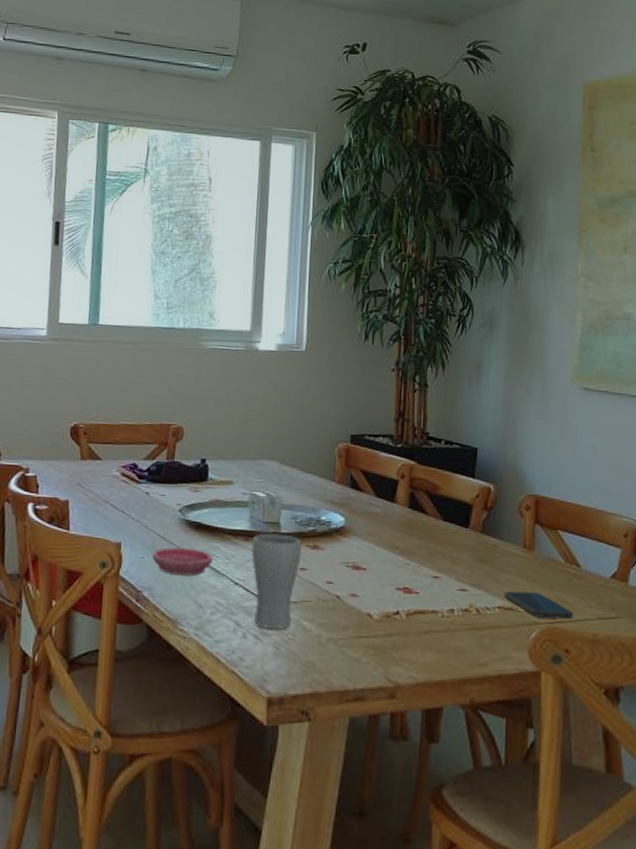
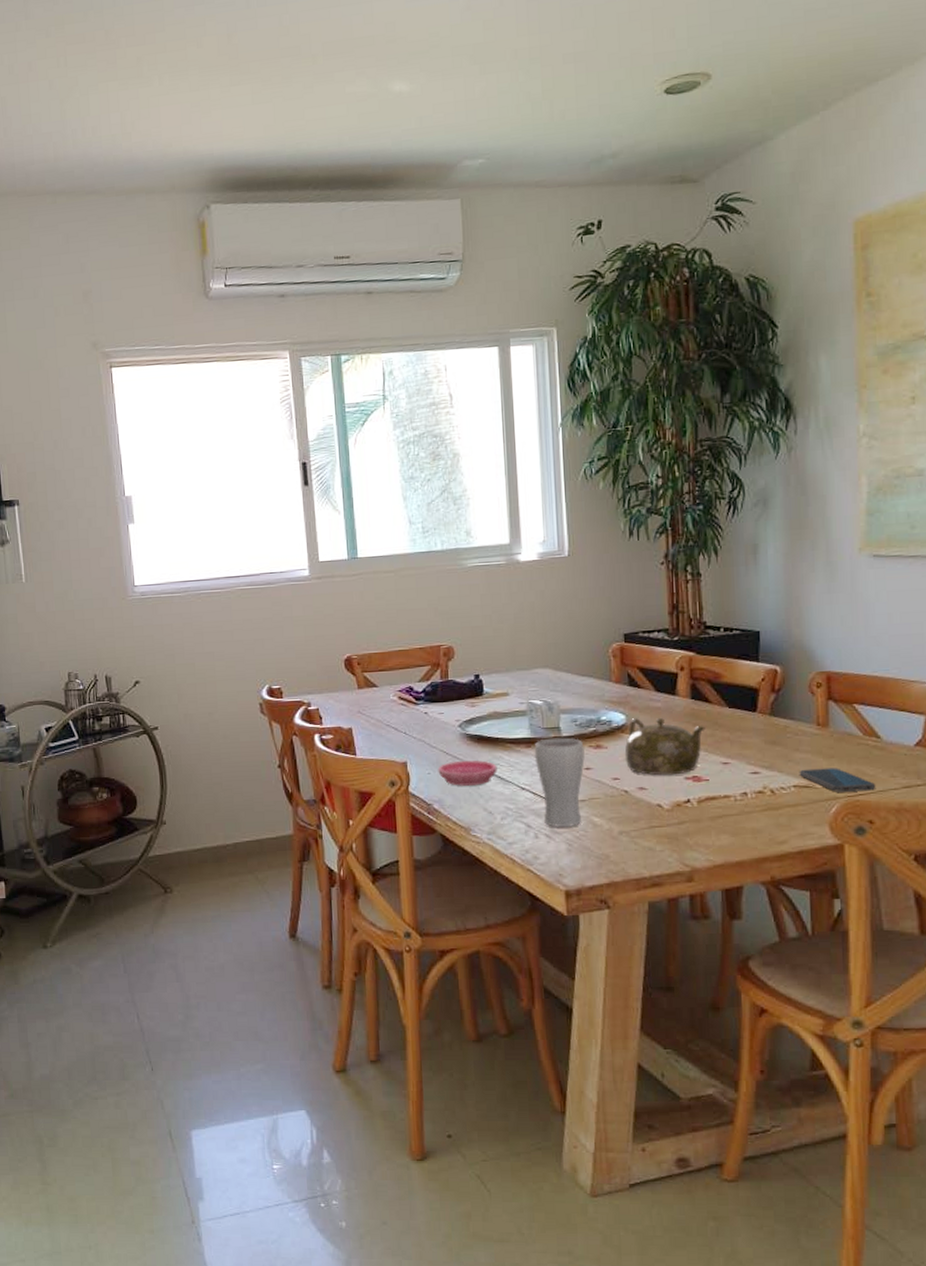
teapot: none [340,521,420,585] -> present [624,717,706,776]

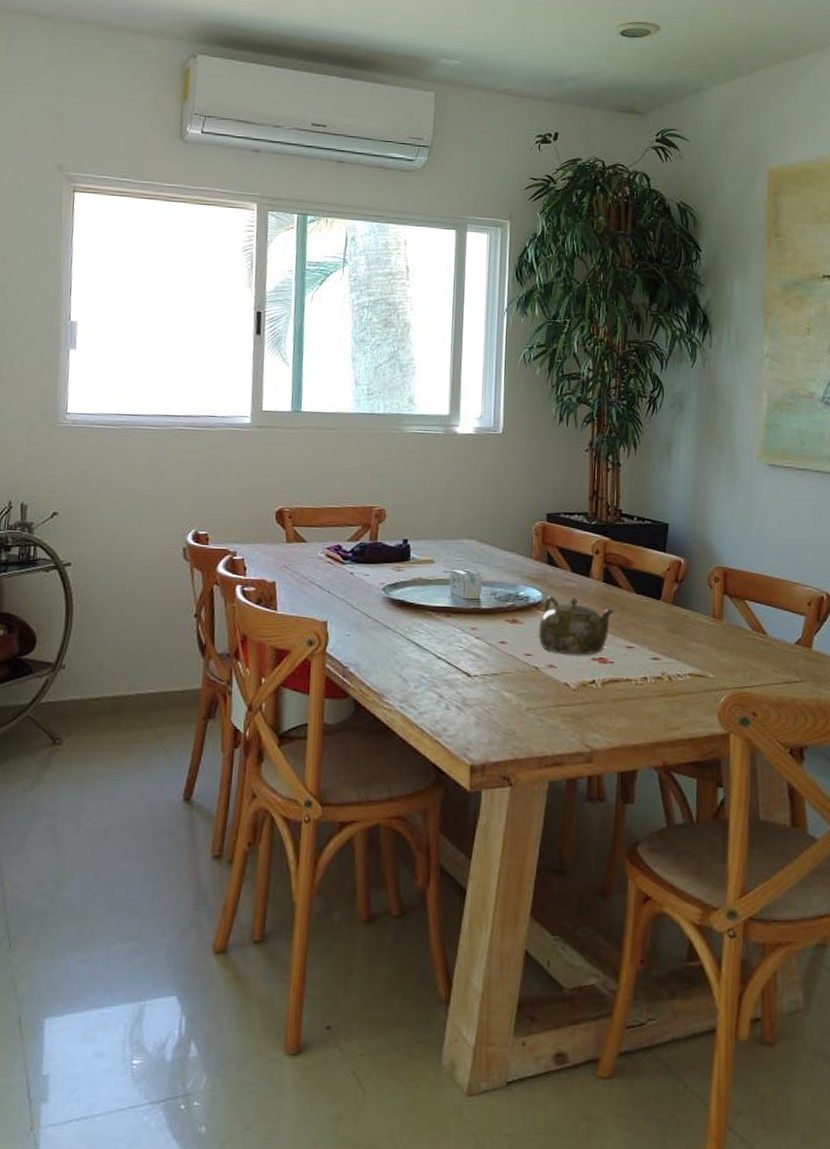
saucer: present [438,760,498,786] -> none [357,624,416,651]
drinking glass: present [534,737,586,827] -> none [453,609,502,700]
smartphone: present [799,768,876,792] -> none [694,658,761,684]

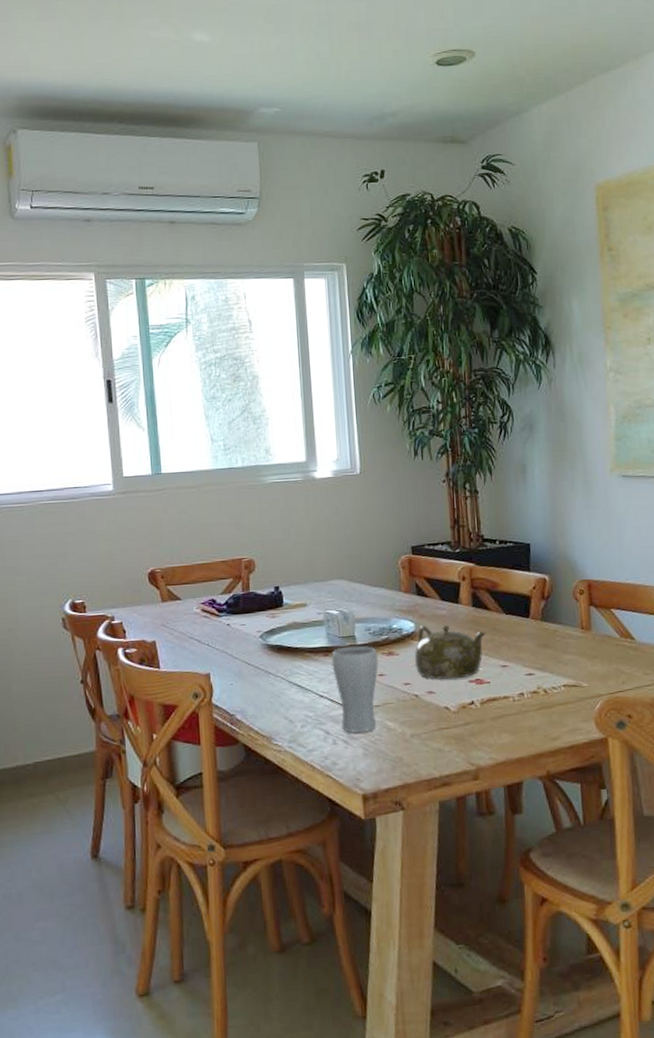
drinking glass: none [453,609,502,700] -> present [331,645,379,733]

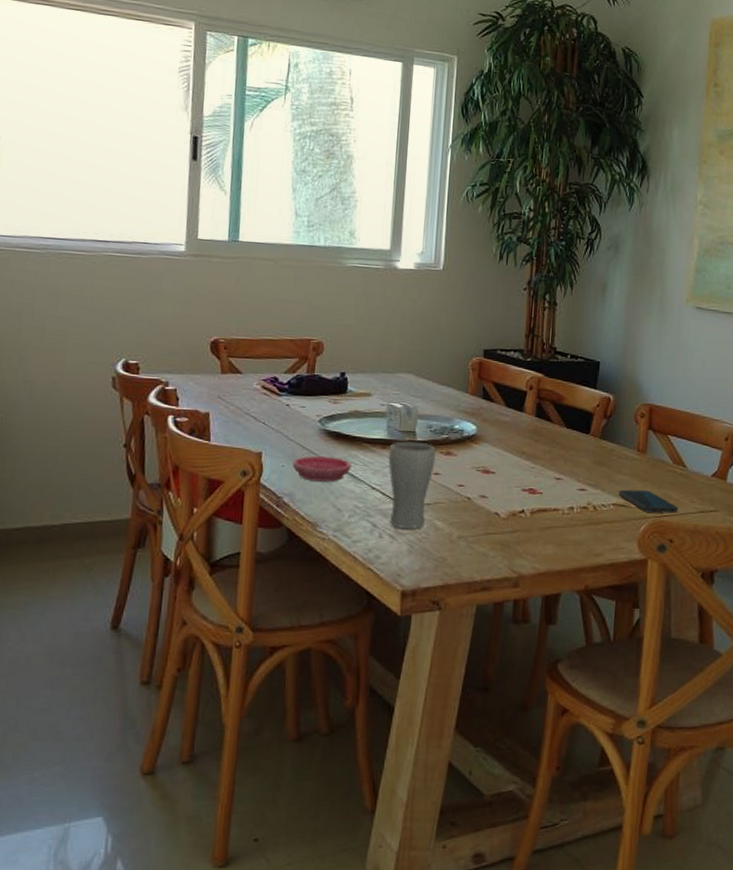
saucer: none [240,670,297,696] -> present [292,455,352,482]
teapot: present [414,624,486,680] -> none [471,430,545,486]
smartphone: none [567,667,633,690] -> present [618,489,679,513]

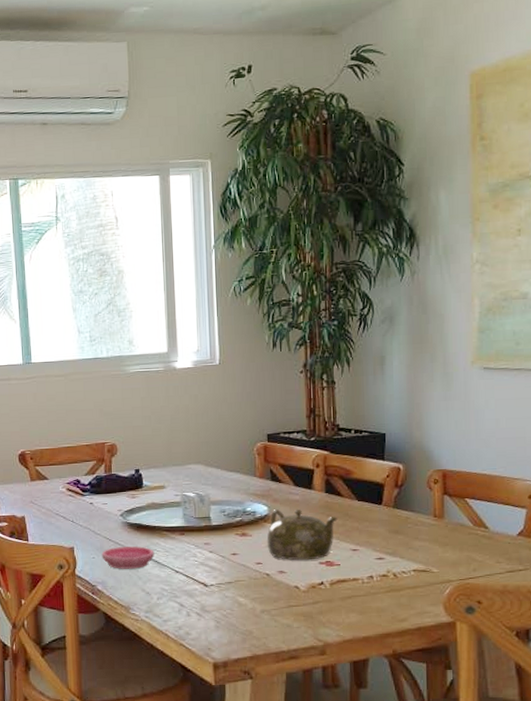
drinking glass: present [388,441,436,529] -> none [187,526,233,606]
teapot: none [471,430,545,486] -> present [266,509,338,561]
smartphone: present [618,489,679,513] -> none [418,554,484,576]

